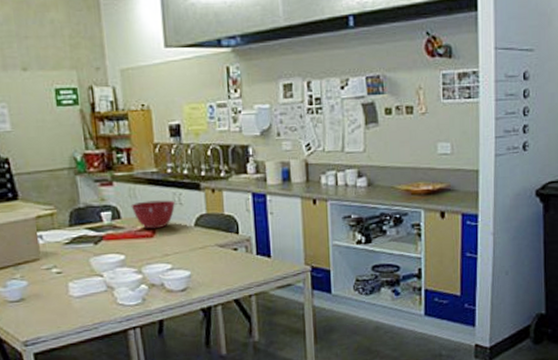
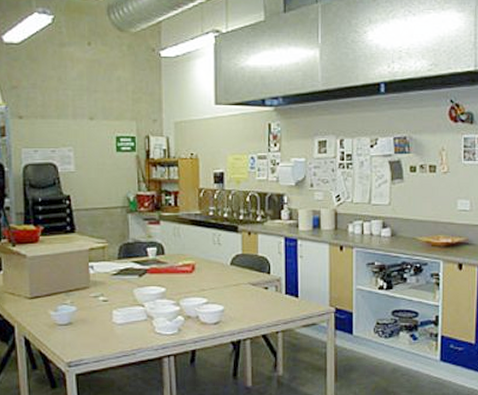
mixing bowl: present [131,200,176,228] -> none [174,240,215,265]

